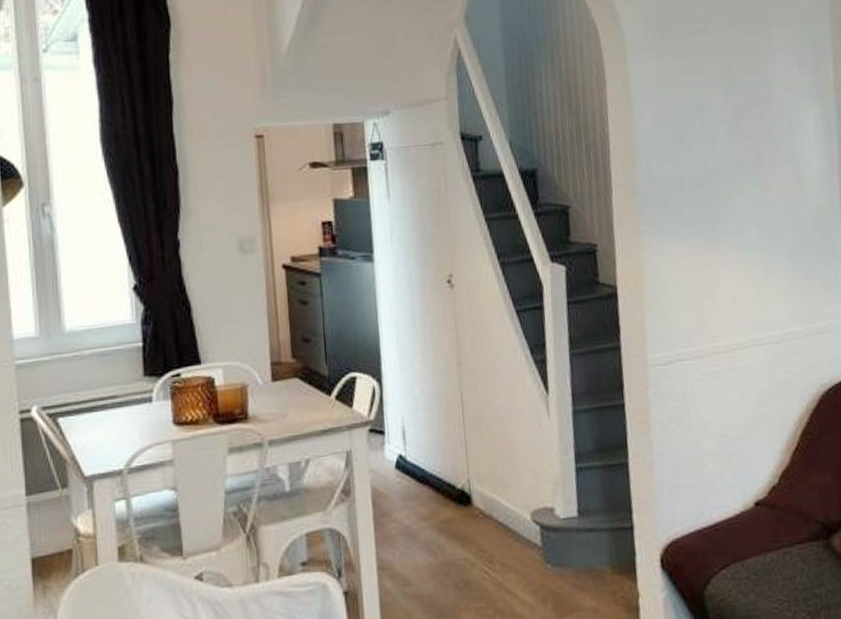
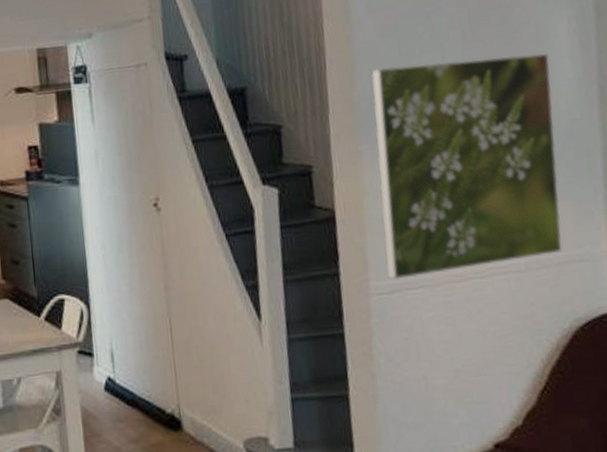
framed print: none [650,146,811,352] -> present [371,53,562,280]

